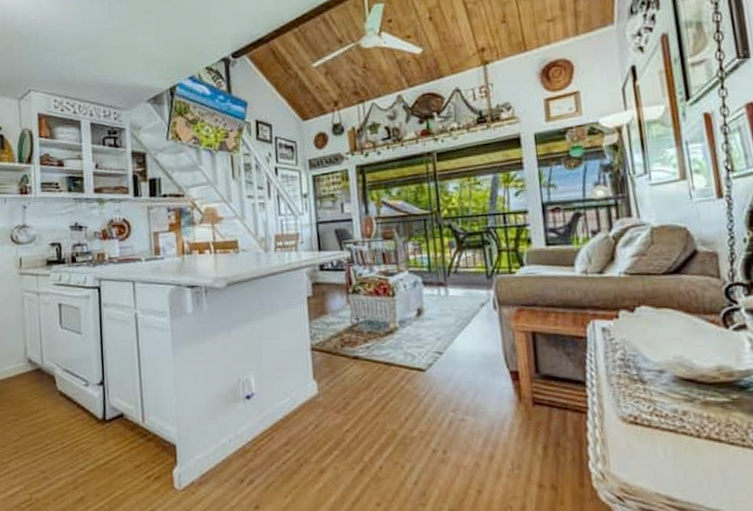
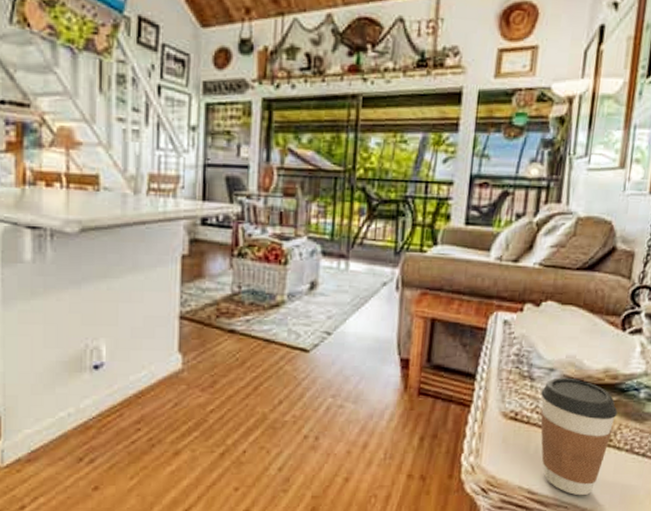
coffee cup: none [656,378,744,502] -> present [540,377,618,496]

